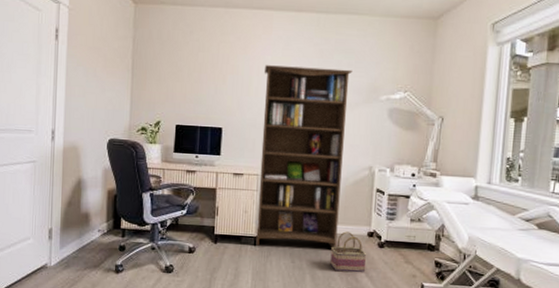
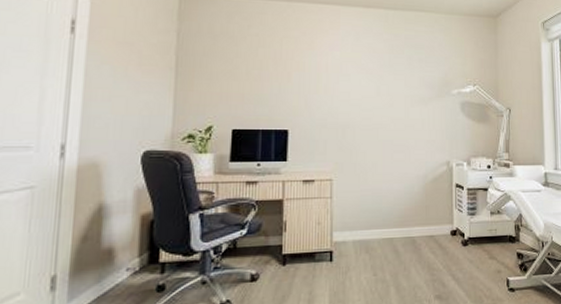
bookcase: present [256,65,353,249] -> none [332,61,424,261]
basket: present [330,231,367,272] -> none [415,233,452,279]

